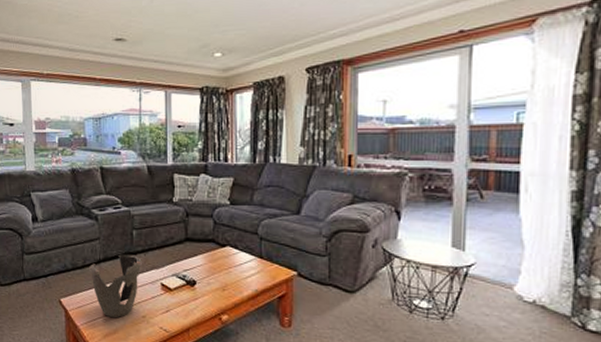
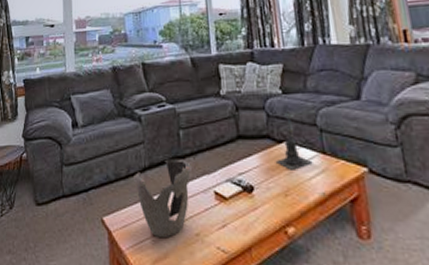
candle holder: none [217,219,250,270] -> present [275,110,313,170]

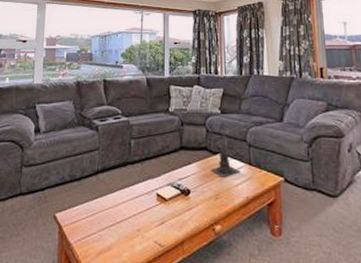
decorative bowl: present [134,159,192,239] -> none [87,164,139,233]

